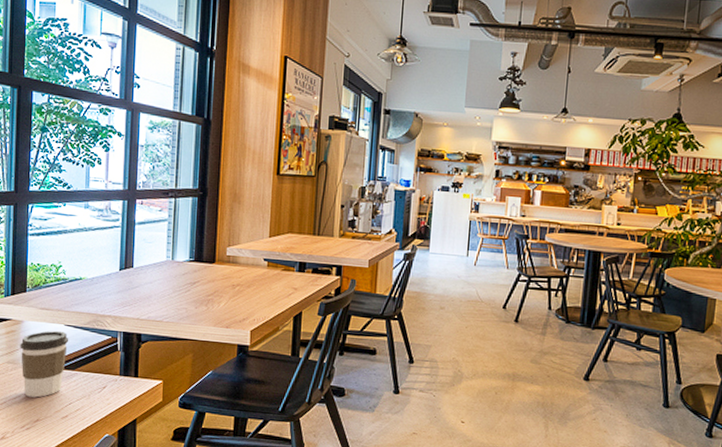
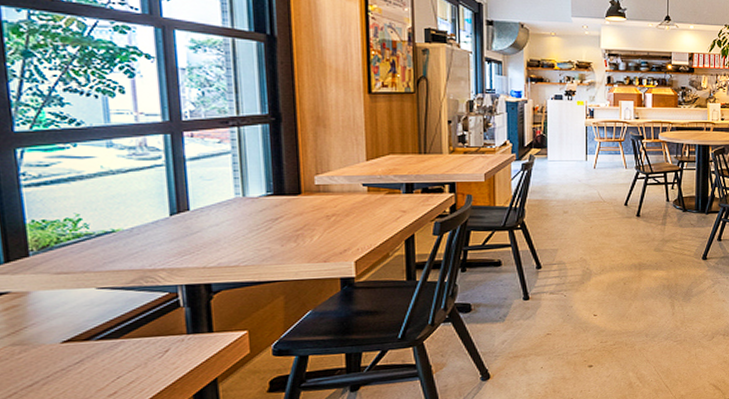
coffee cup: present [20,330,69,398] -> none [29,295,106,381]

